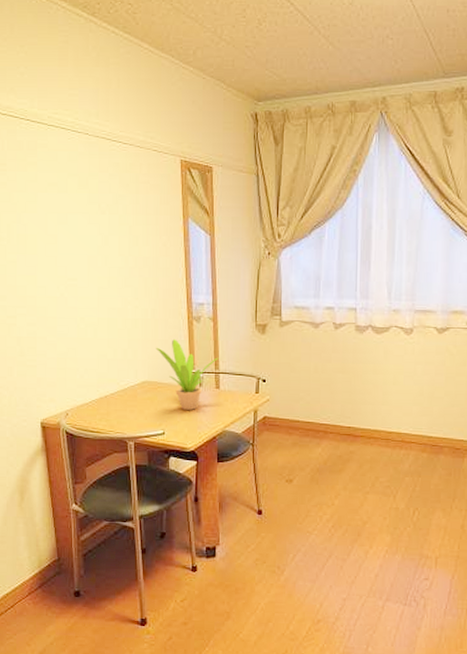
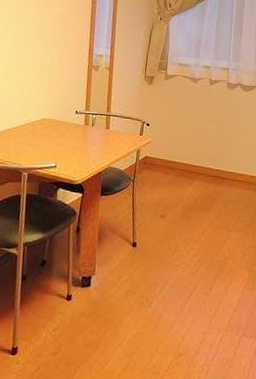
potted plant: present [155,338,219,410] -> none [57,83,111,147]

